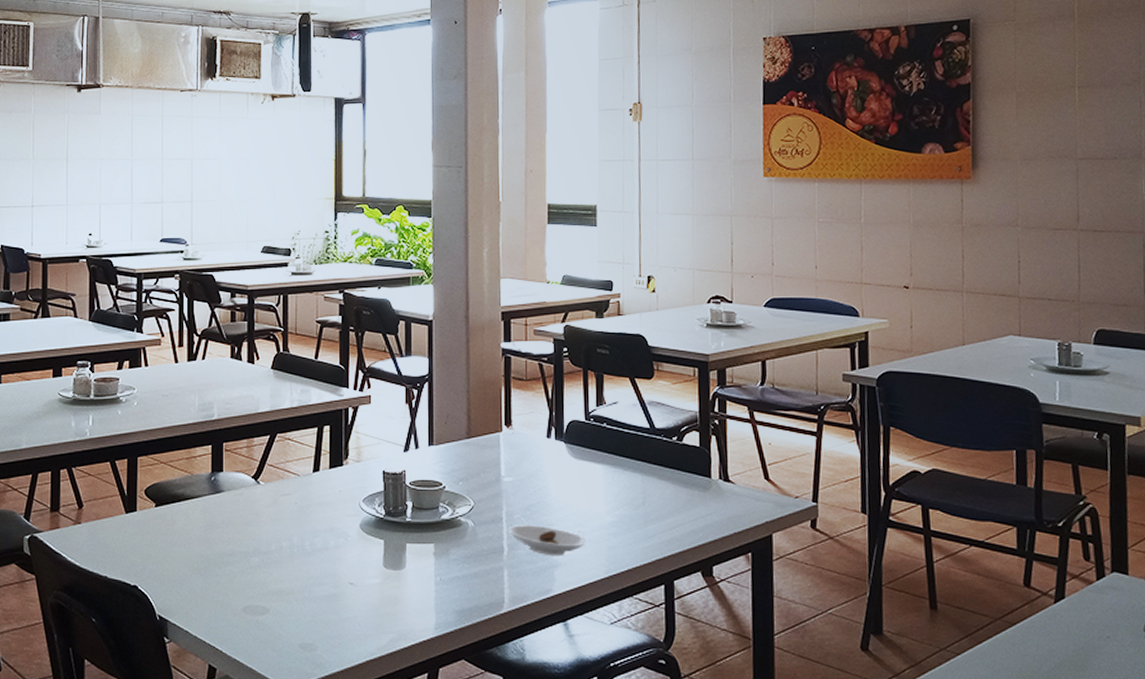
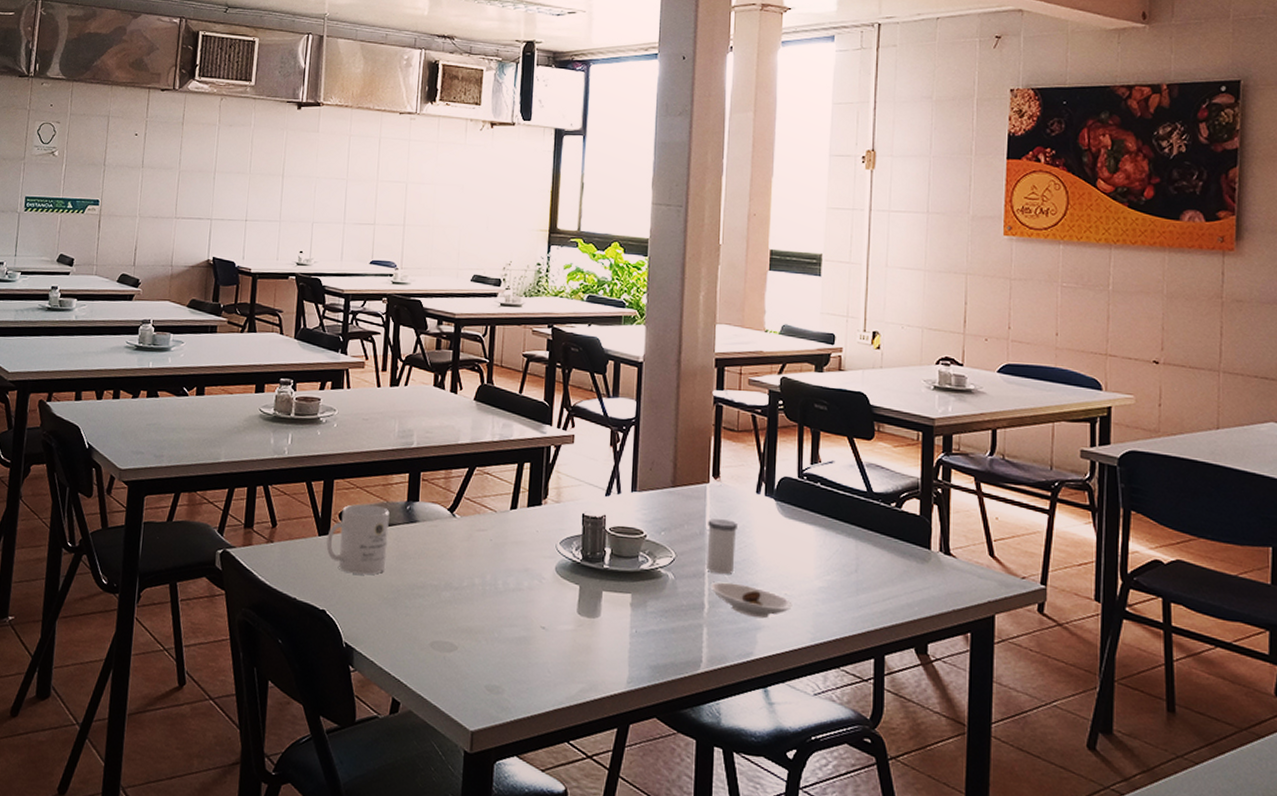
mug: none [134,478,195,548] -> present [326,503,390,575]
salt shaker: none [503,465,531,518] -> present [706,519,737,575]

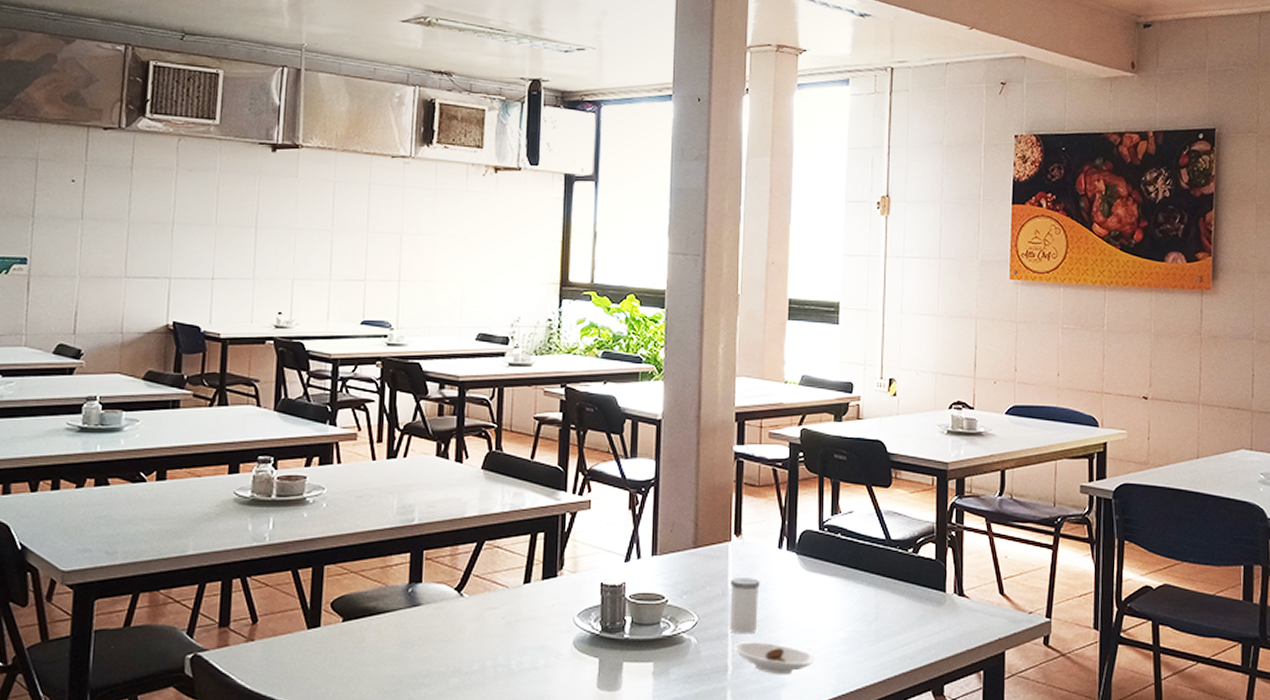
mug: present [326,503,390,575] -> none [317,590,389,668]

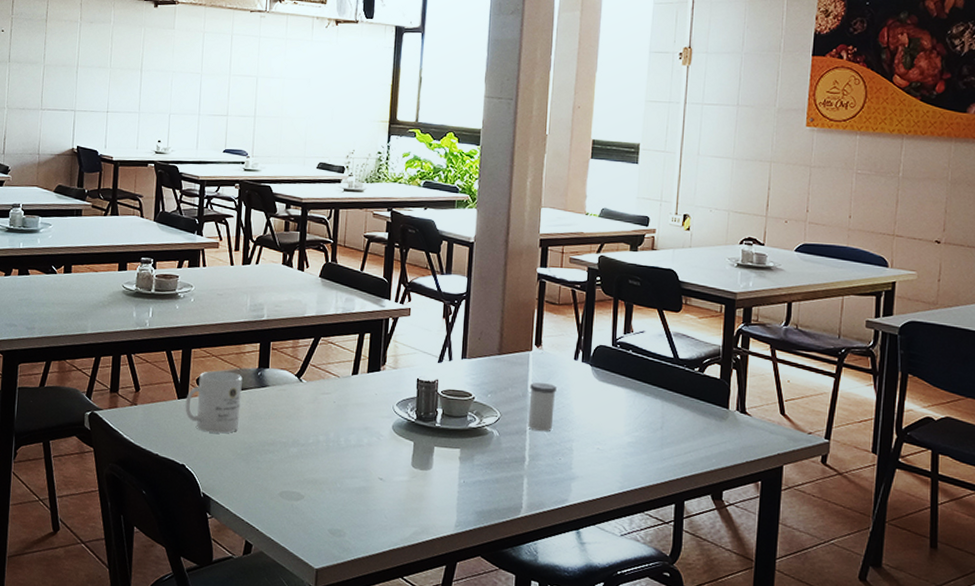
mug: none [317,590,389,668] -> present [185,370,242,434]
saucer: present [733,642,816,675] -> none [531,438,605,470]

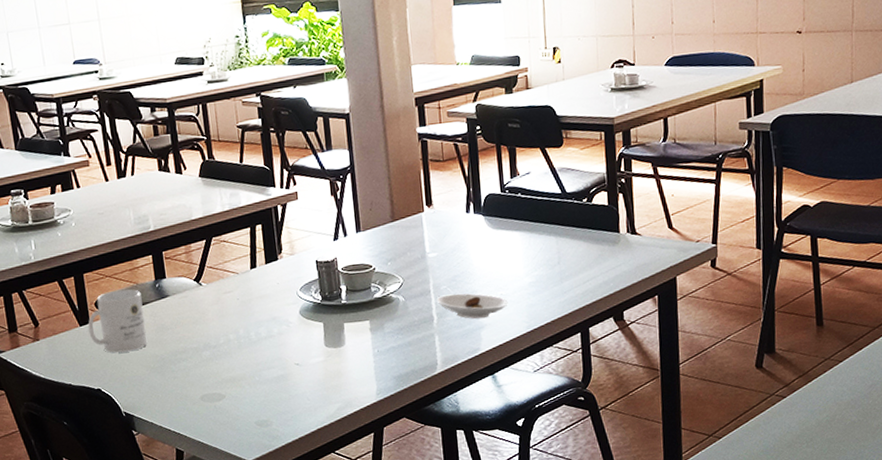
salt shaker: present [528,382,557,432] -> none [427,240,455,289]
saucer: none [531,438,605,470] -> present [436,293,509,319]

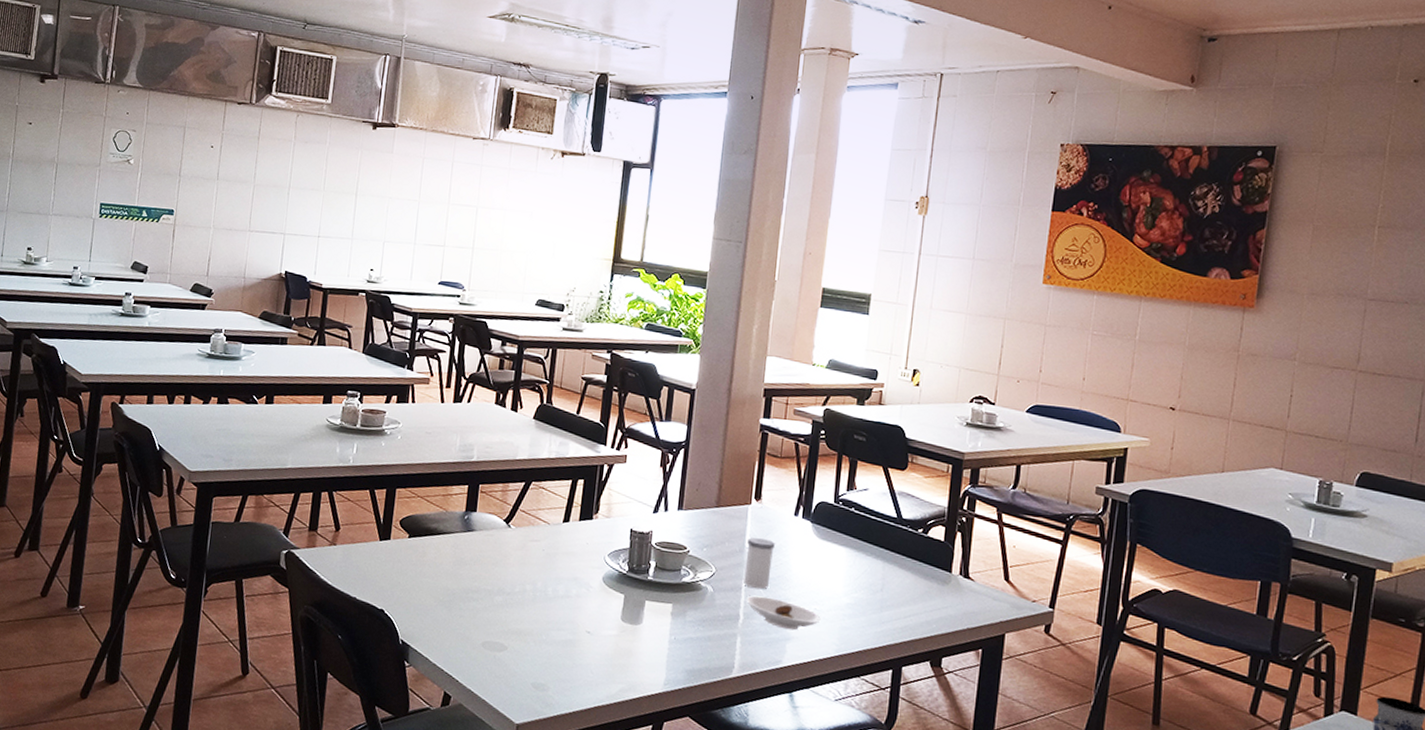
mug: present [88,289,148,353] -> none [386,512,448,579]
salt shaker: none [427,240,455,289] -> present [744,537,775,590]

